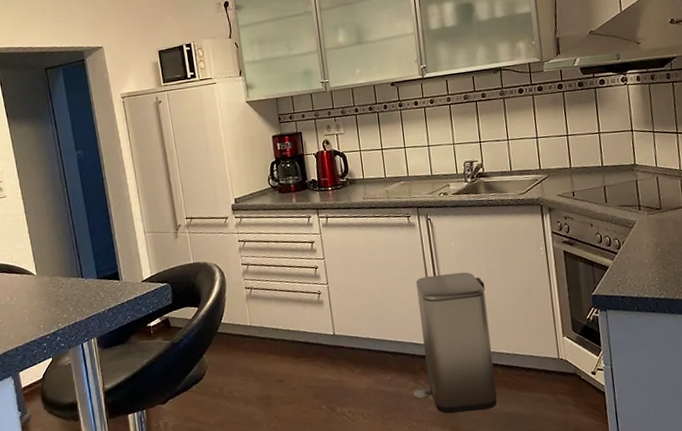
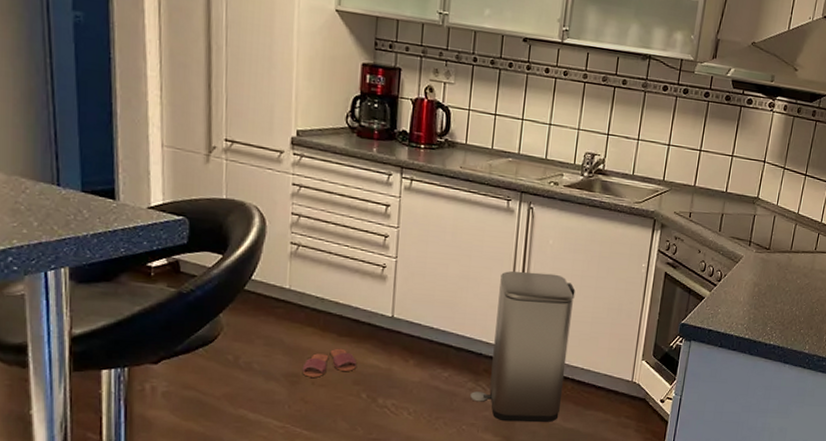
slippers: none [271,368,314,398] -> present [302,348,358,378]

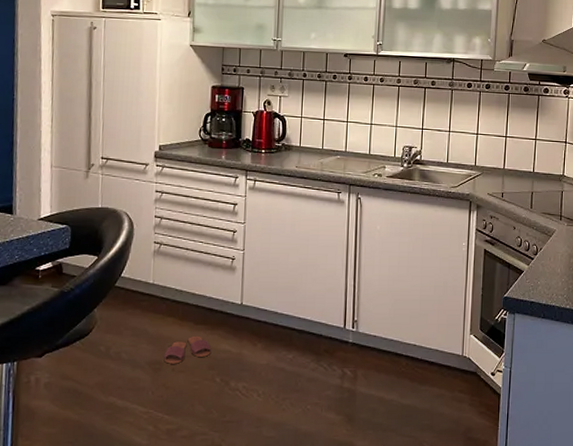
pedal bin: present [470,271,576,422] -> none [313,256,403,400]

